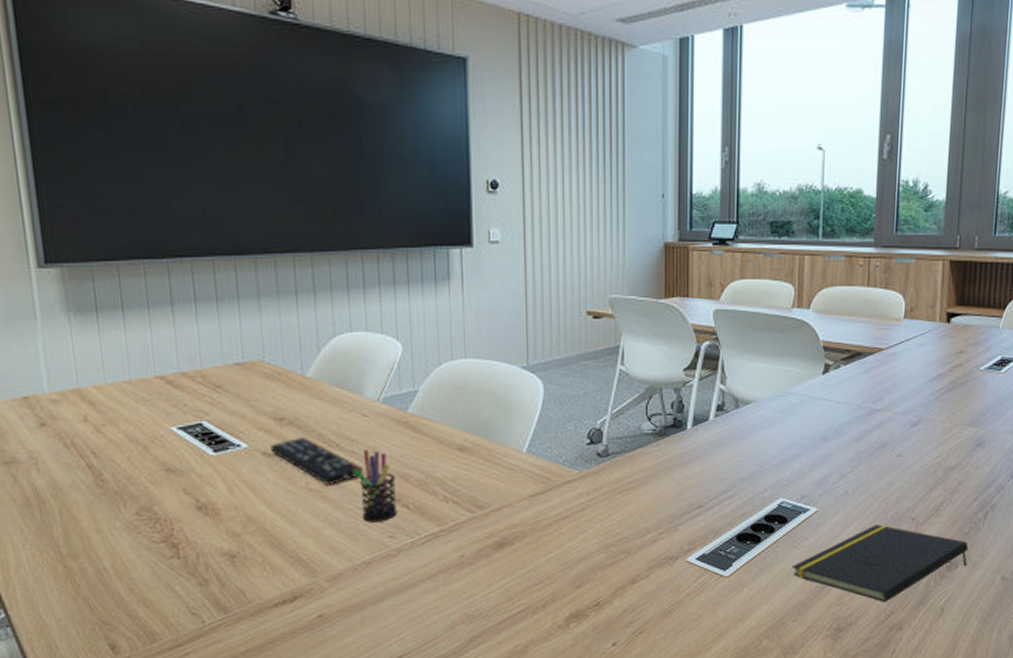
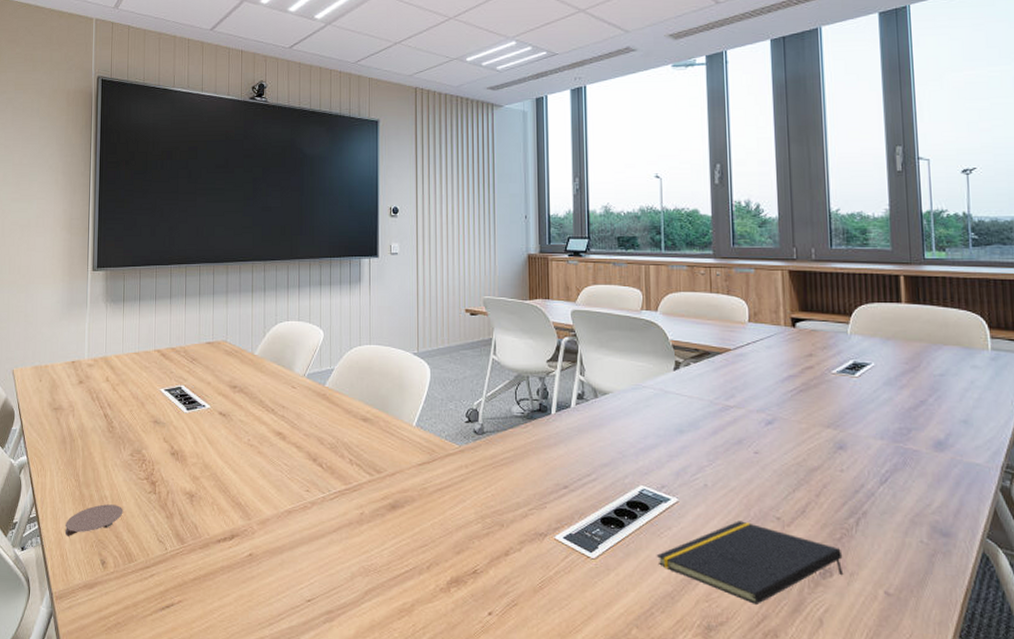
coaster: none [47,577,135,622] -> present [64,504,123,536]
remote control: present [270,437,364,485] -> none [225,402,290,443]
pen holder: present [354,449,398,523] -> none [283,415,314,477]

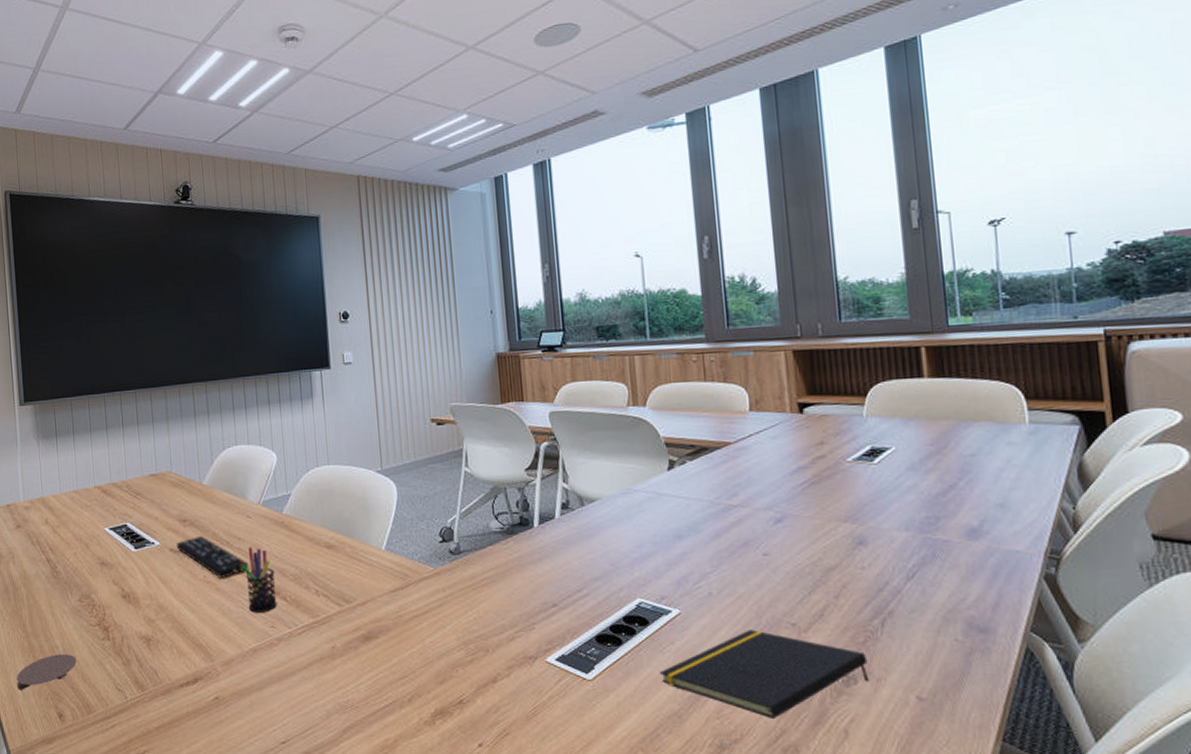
remote control: none [225,402,290,443] -> present [176,536,249,578]
pen holder: none [283,415,314,477] -> present [241,547,277,613]

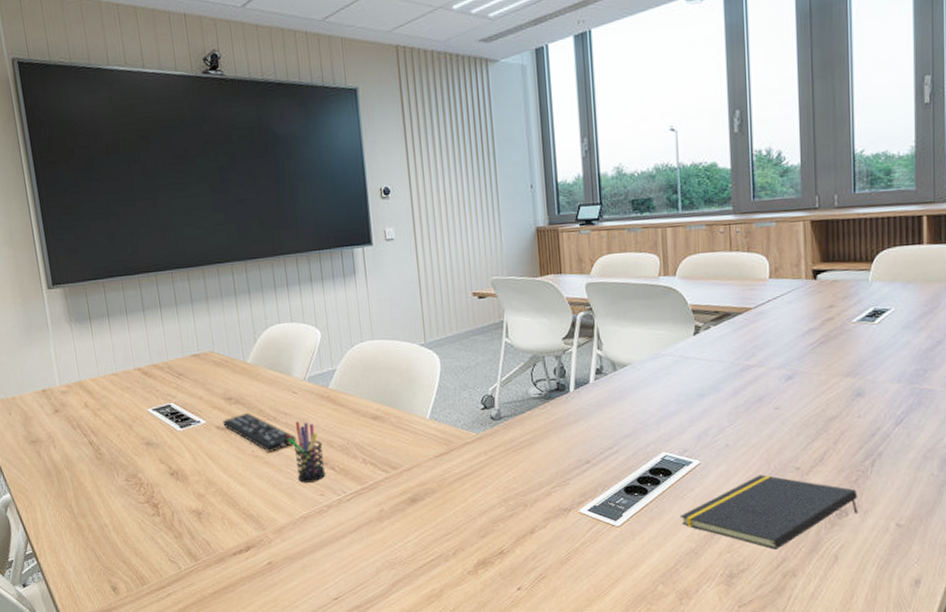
coaster: present [16,654,77,690] -> none [66,531,128,568]

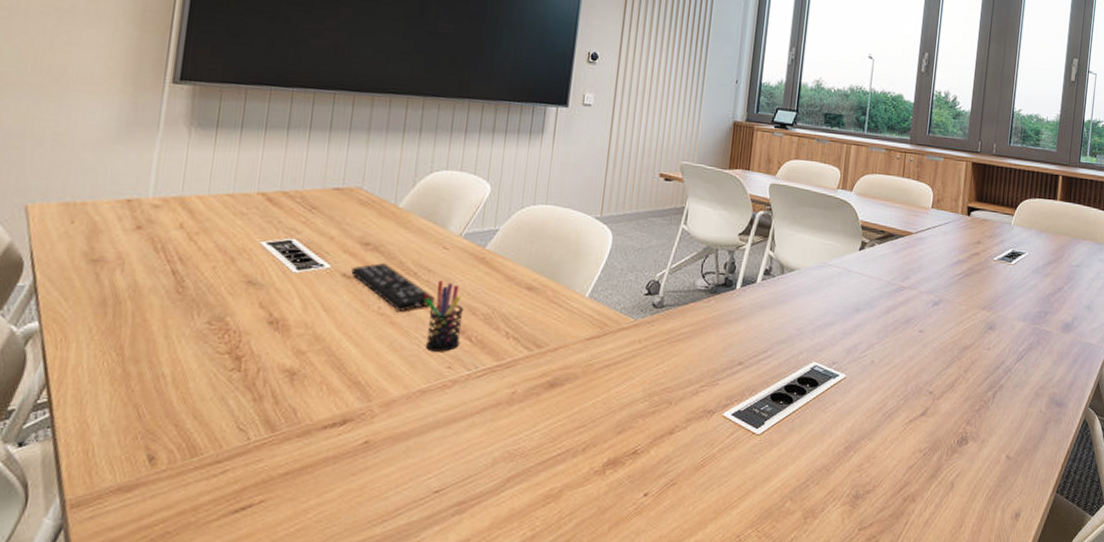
notepad: present [679,474,858,551] -> none [818,395,979,473]

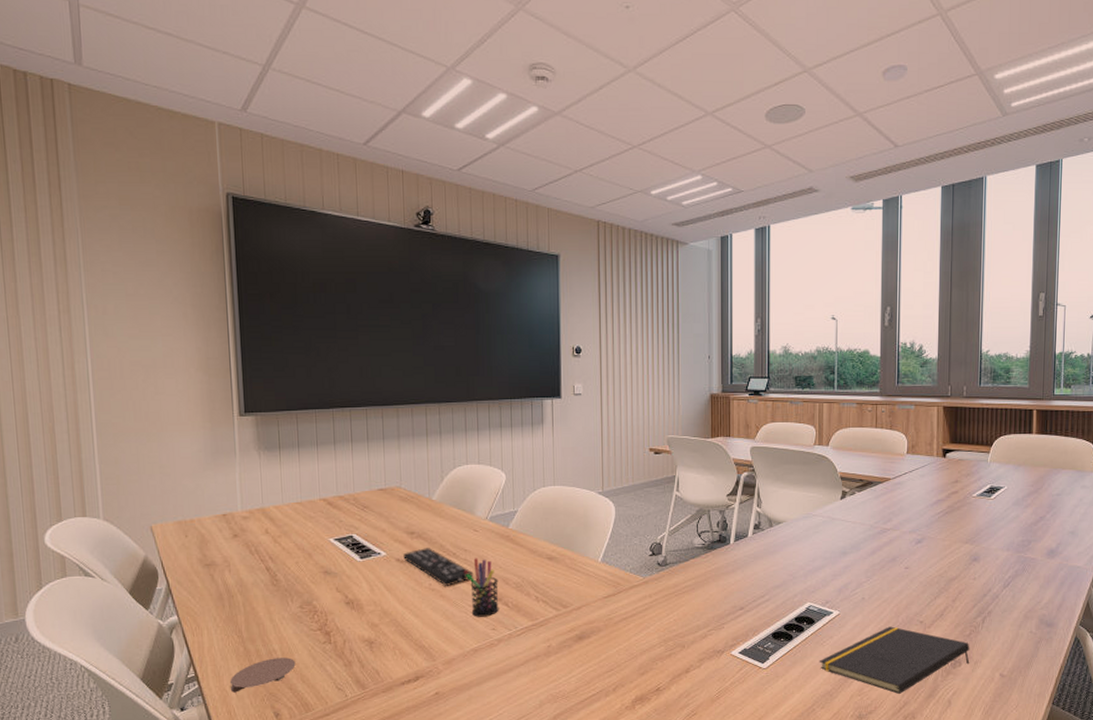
coaster: none [93,385,189,427] -> present [229,657,296,693]
notepad: none [818,395,979,473] -> present [819,626,970,695]

